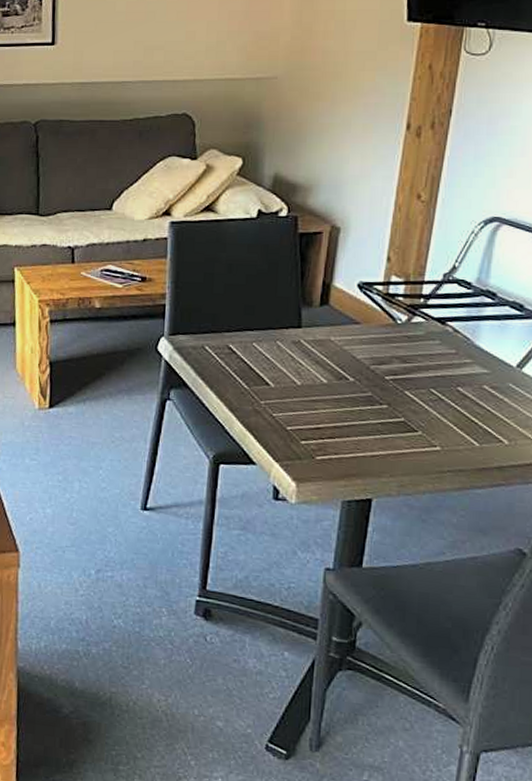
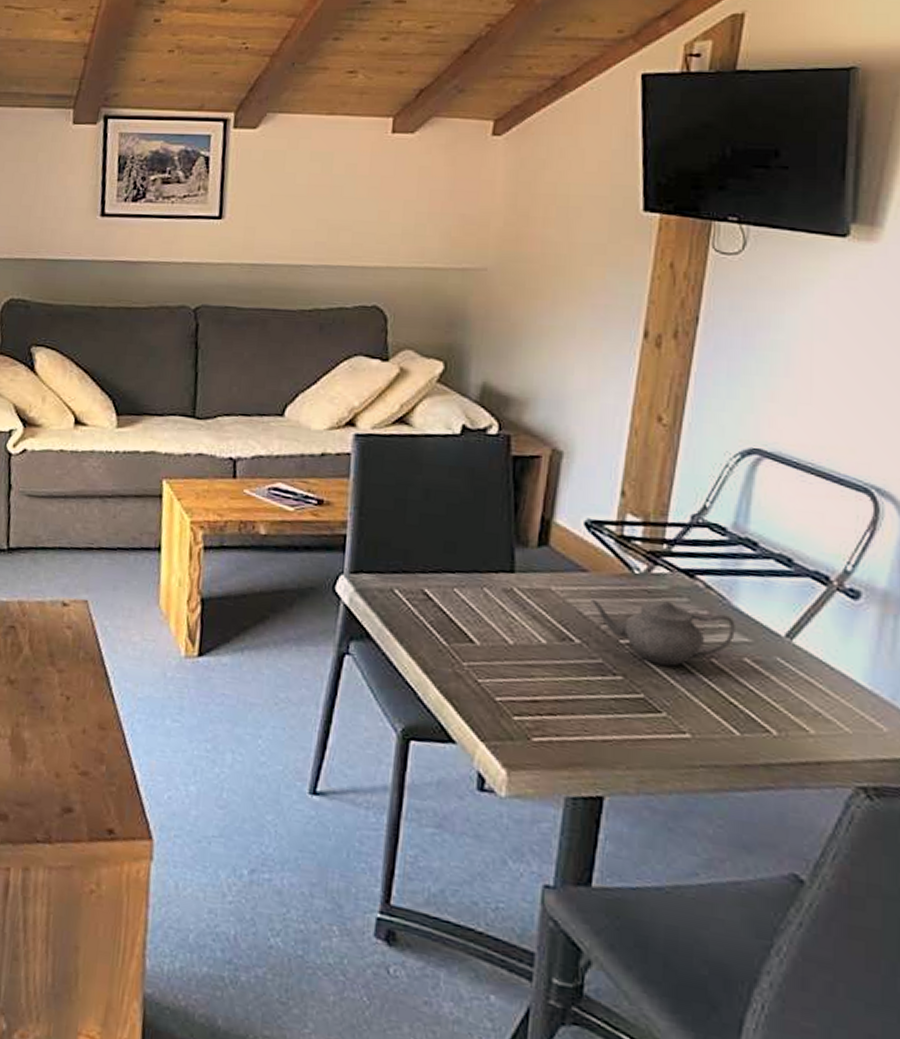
teapot: none [362,344,477,395] -> present [591,598,735,667]

